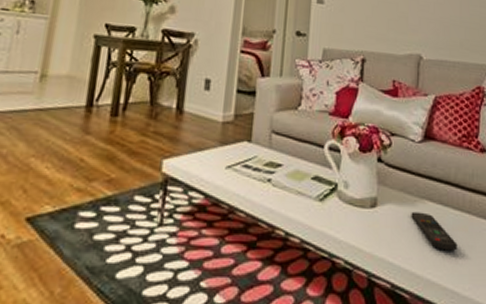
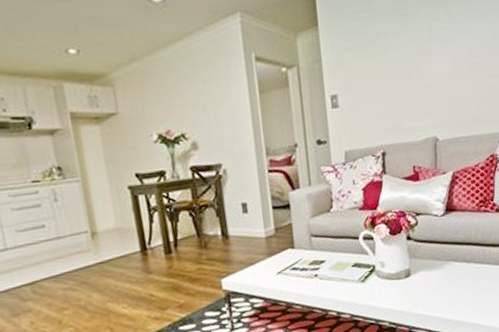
remote control: present [411,211,458,251] -> none [440,271,481,297]

